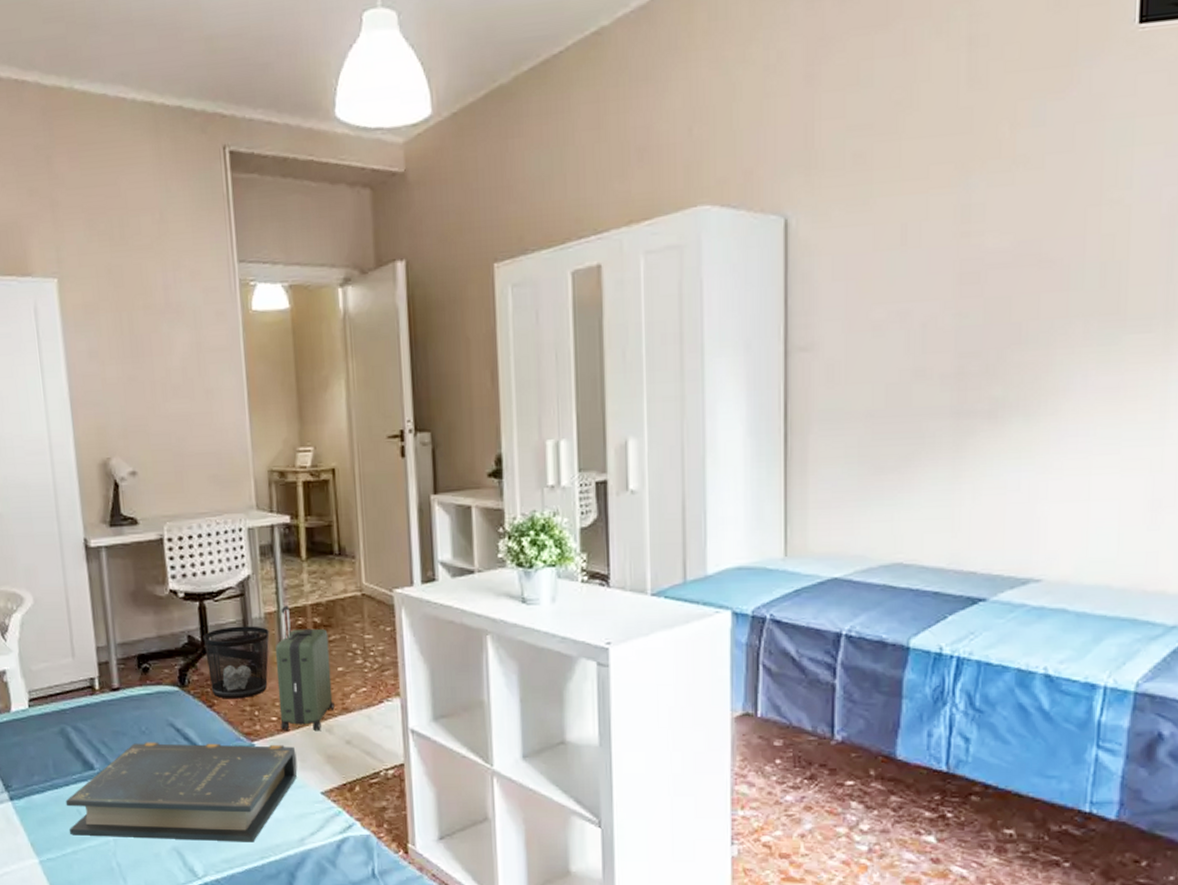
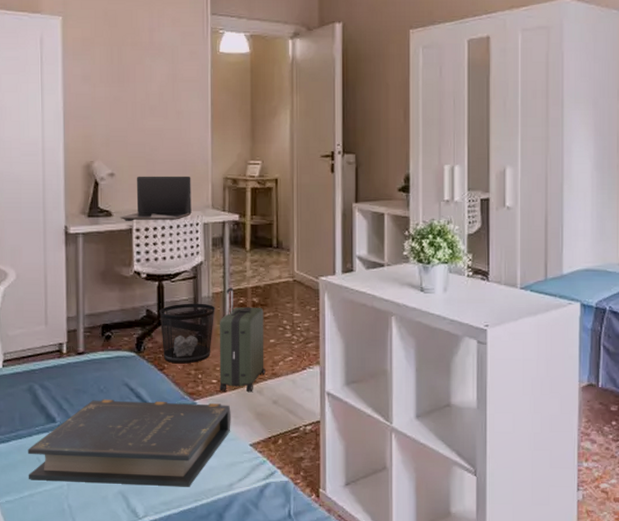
laptop computer: none [147,470,233,528] -> present [120,176,192,220]

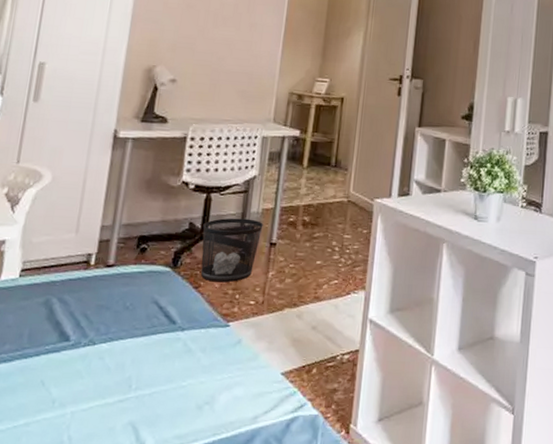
book: present [27,399,231,487] -> none [27,317,266,419]
laptop computer: present [120,176,192,220] -> none [175,84,256,132]
suitcase: present [219,287,266,392] -> none [256,204,314,315]

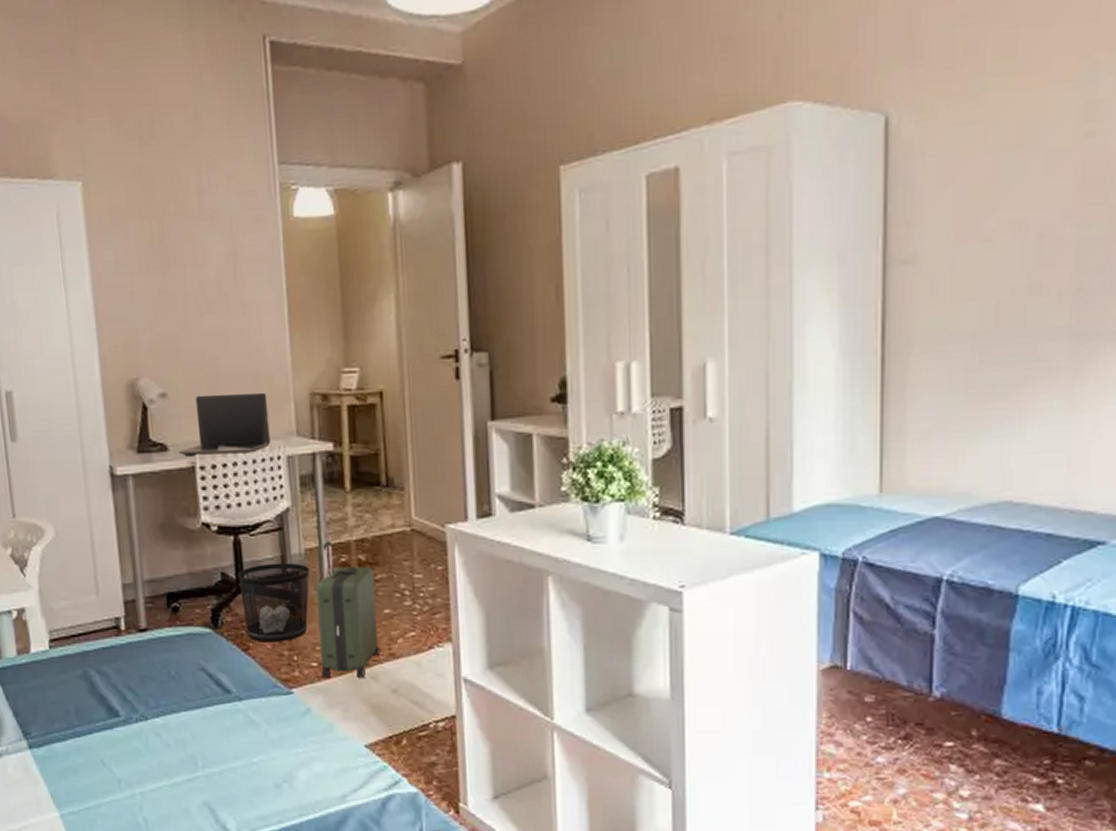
laptop computer: none [175,84,256,132] -> present [178,392,271,455]
suitcase: none [256,204,314,315] -> present [316,541,381,678]

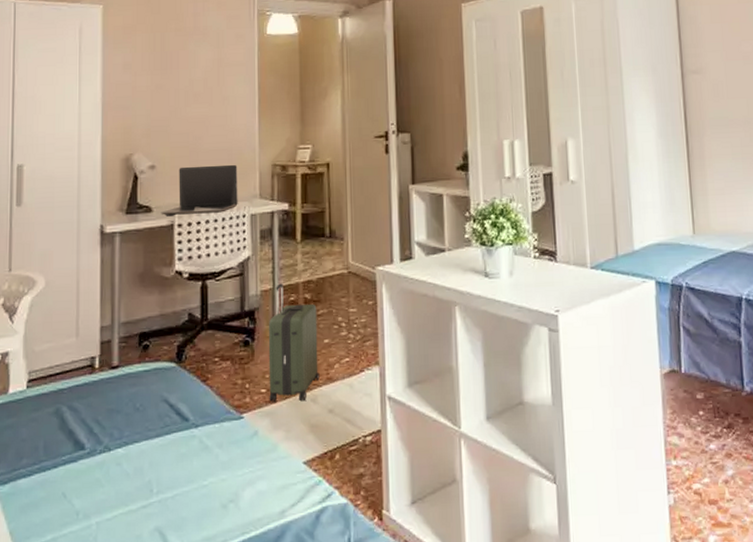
waste bin: present [237,563,310,642] -> none [202,303,264,373]

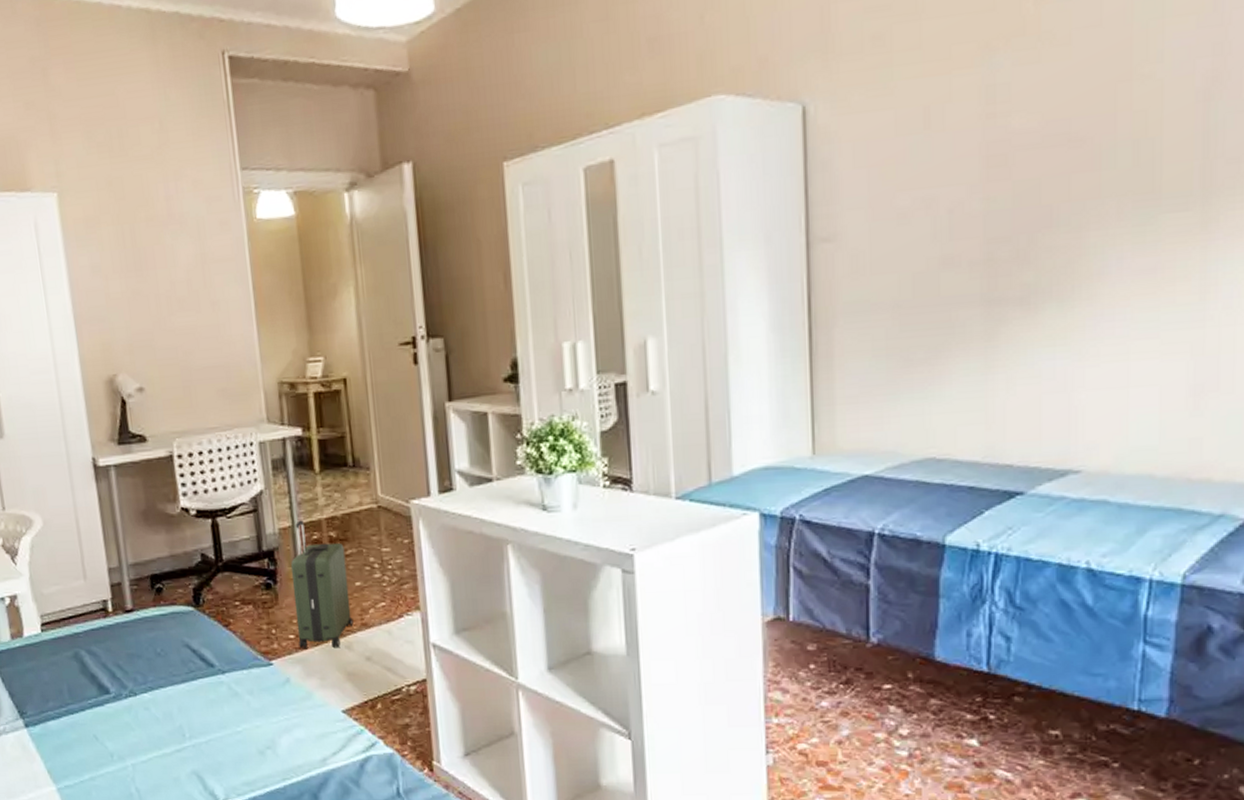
laptop computer: present [160,164,238,215] -> none [156,383,243,445]

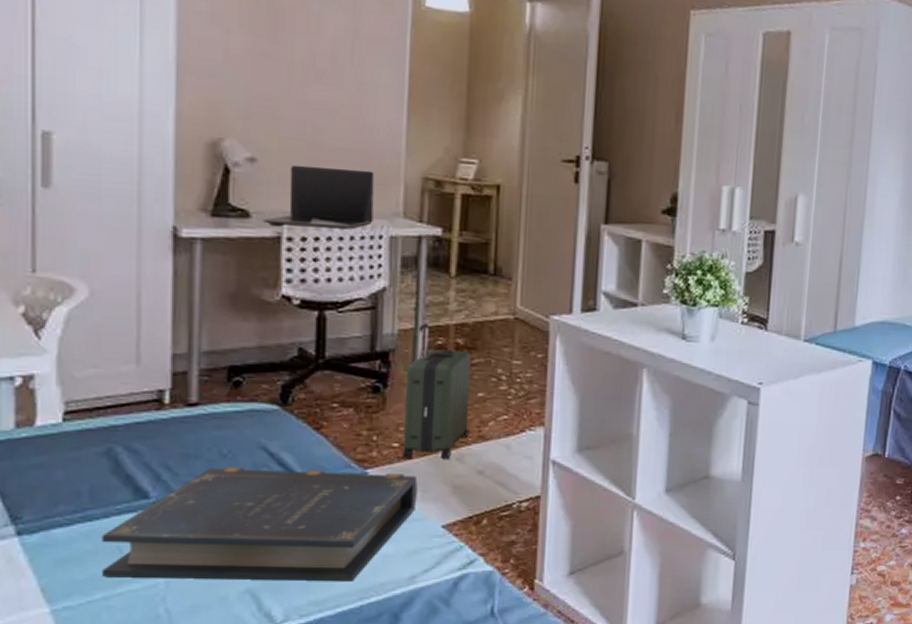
book: none [81,663,318,764] -> present [101,467,418,582]
laptop computer: none [156,383,243,445] -> present [262,165,375,230]

